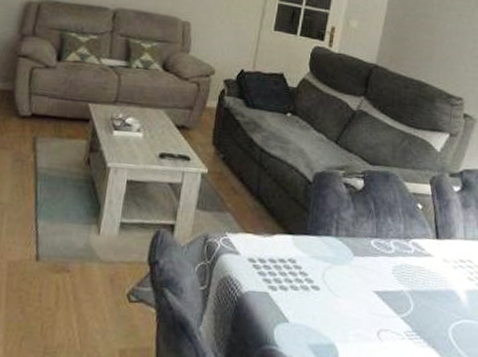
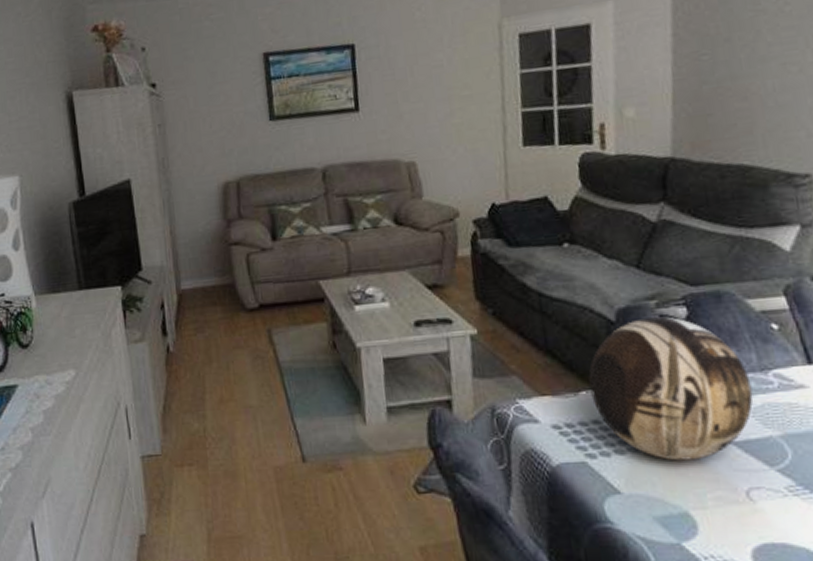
decorative bowl: none [283,183,397,302] -> present [588,316,753,461]

